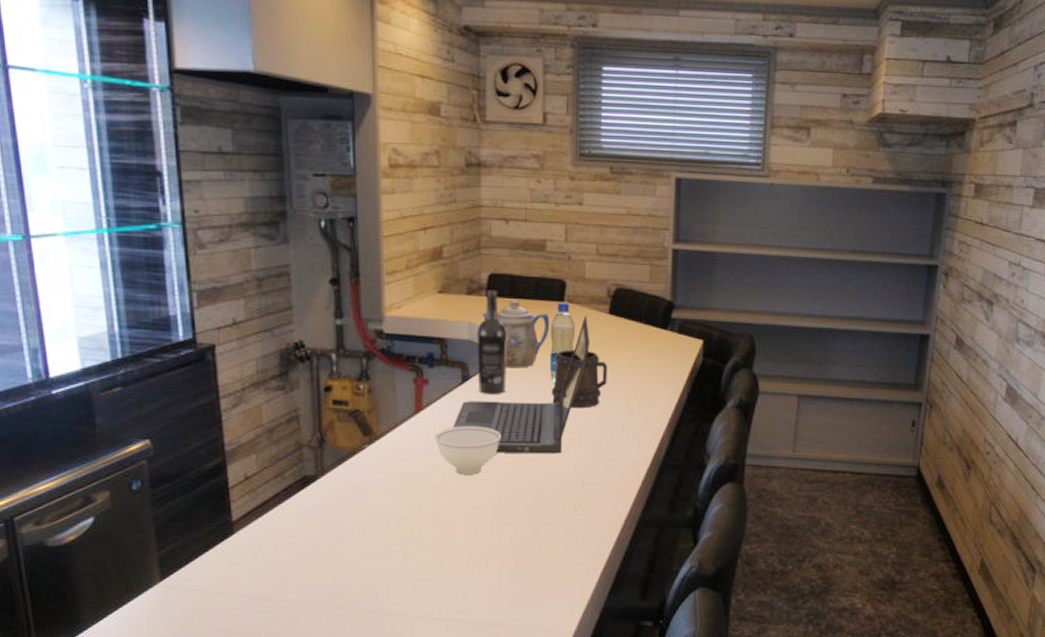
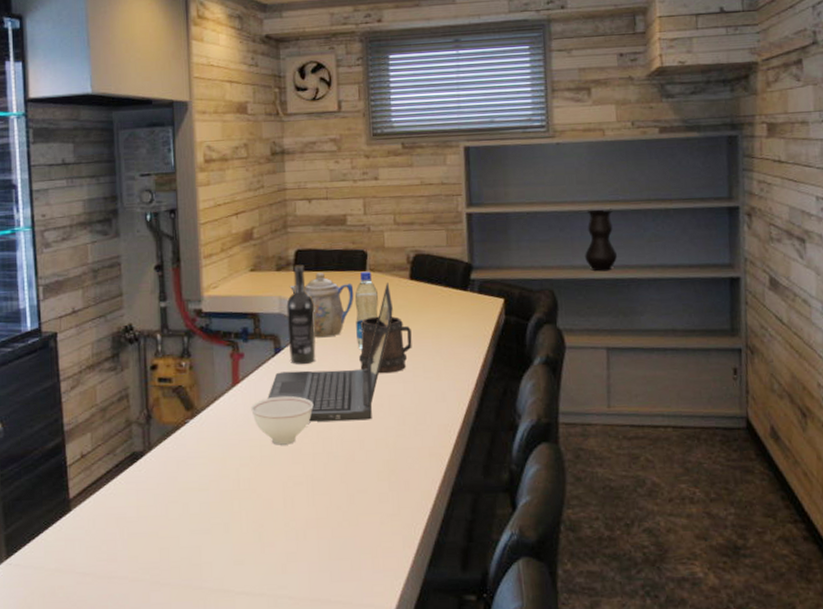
vase: none [787,255,820,320] -> present [585,208,618,272]

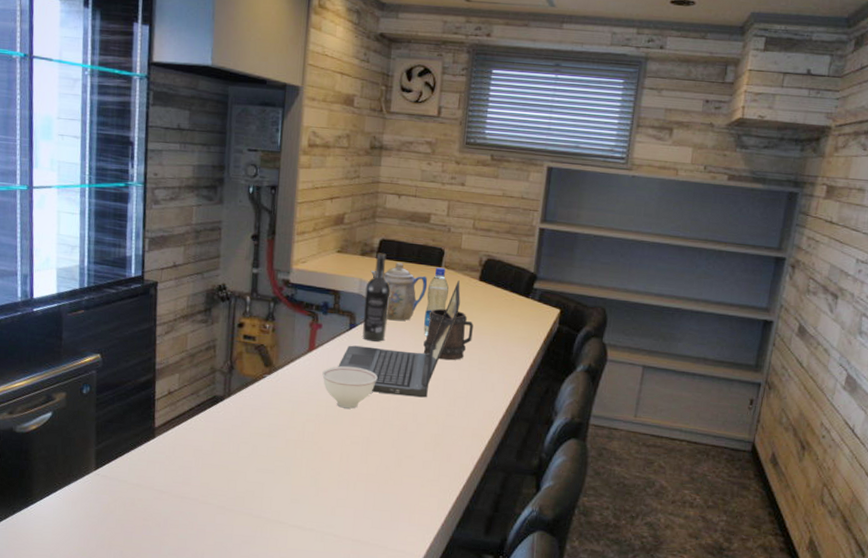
vase: present [585,208,618,272] -> none [639,240,673,299]

